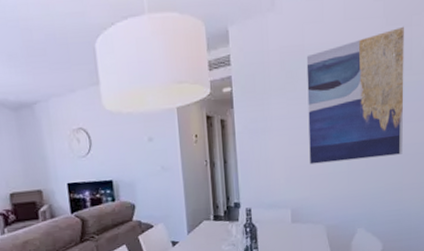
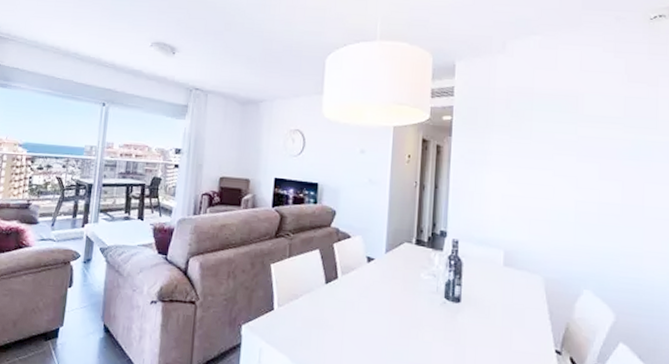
wall art: present [306,26,404,165] -> none [531,85,649,217]

